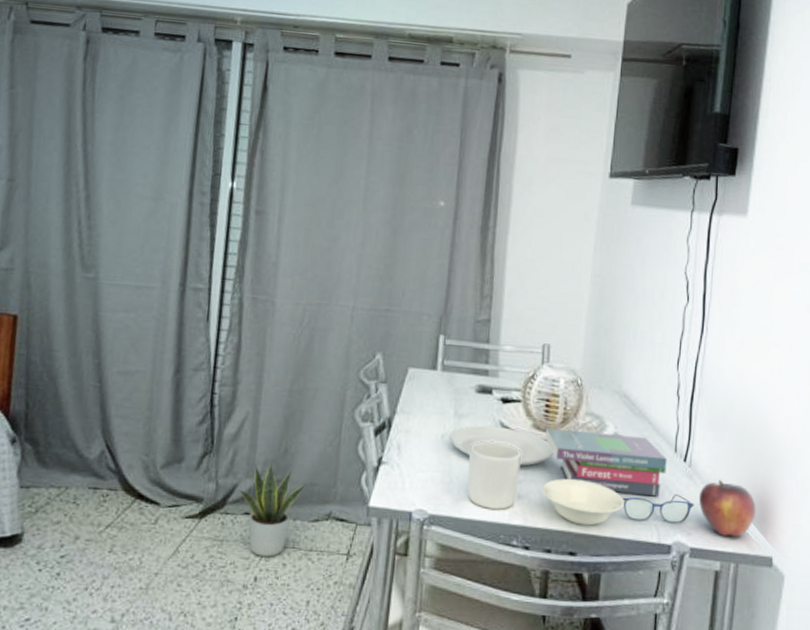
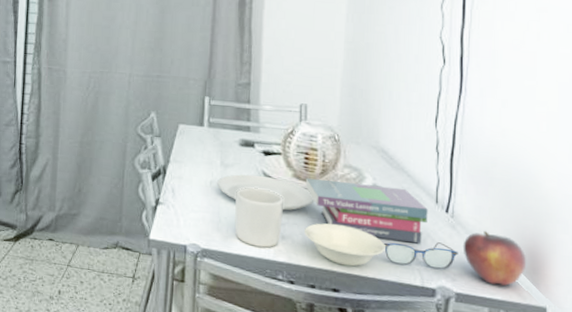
potted plant: present [239,462,307,557] -> none [44,199,97,276]

